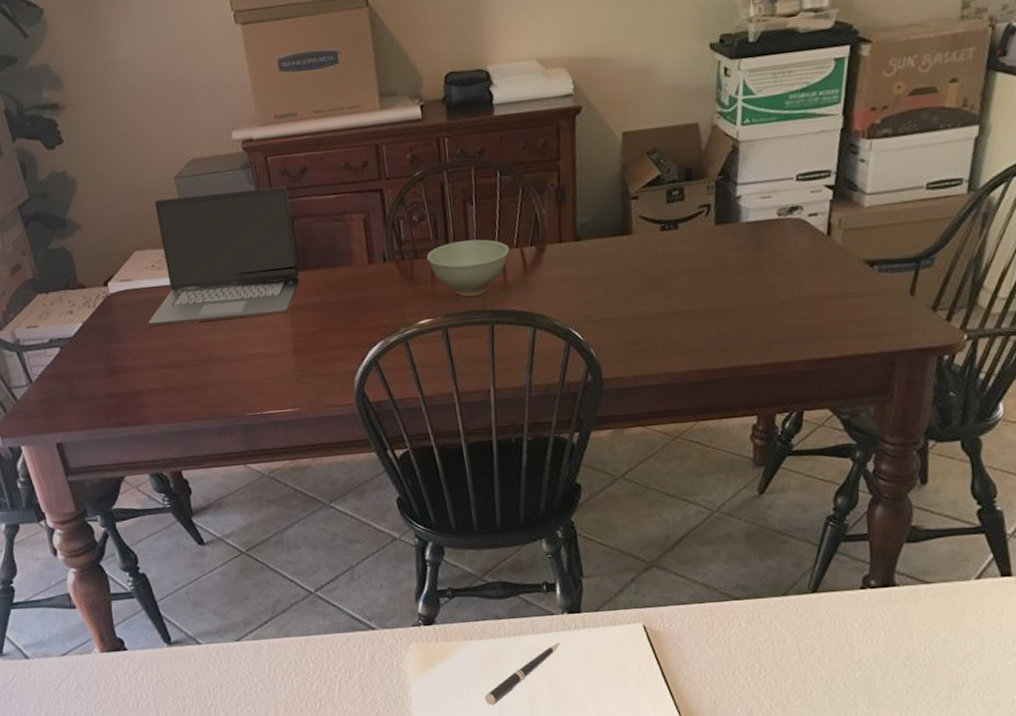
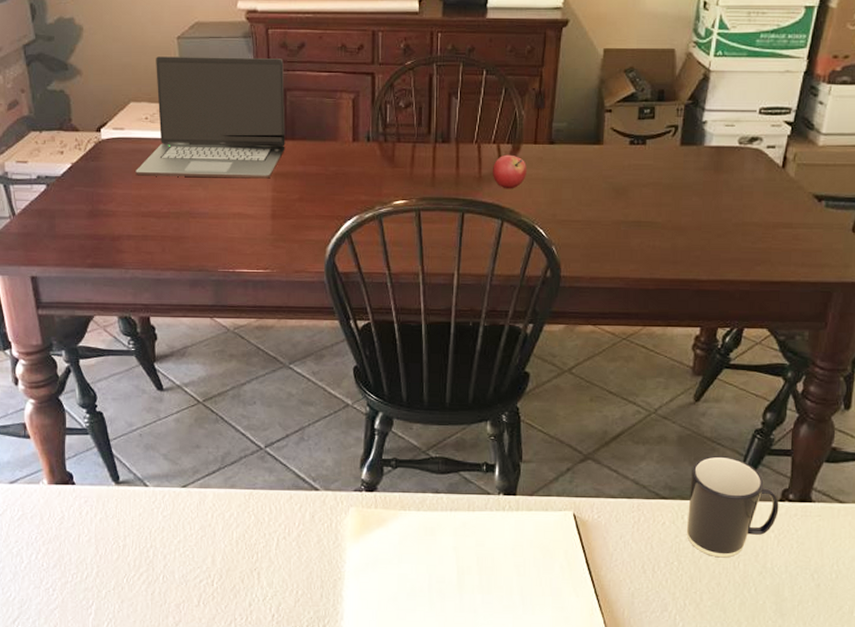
bowl: present [426,239,510,298] -> none [408,131,487,185]
pen: present [484,642,561,705] -> none [416,521,494,575]
fruit: none [518,257,555,294] -> present [493,154,527,189]
mug: none [763,547,861,655] -> present [687,455,779,558]

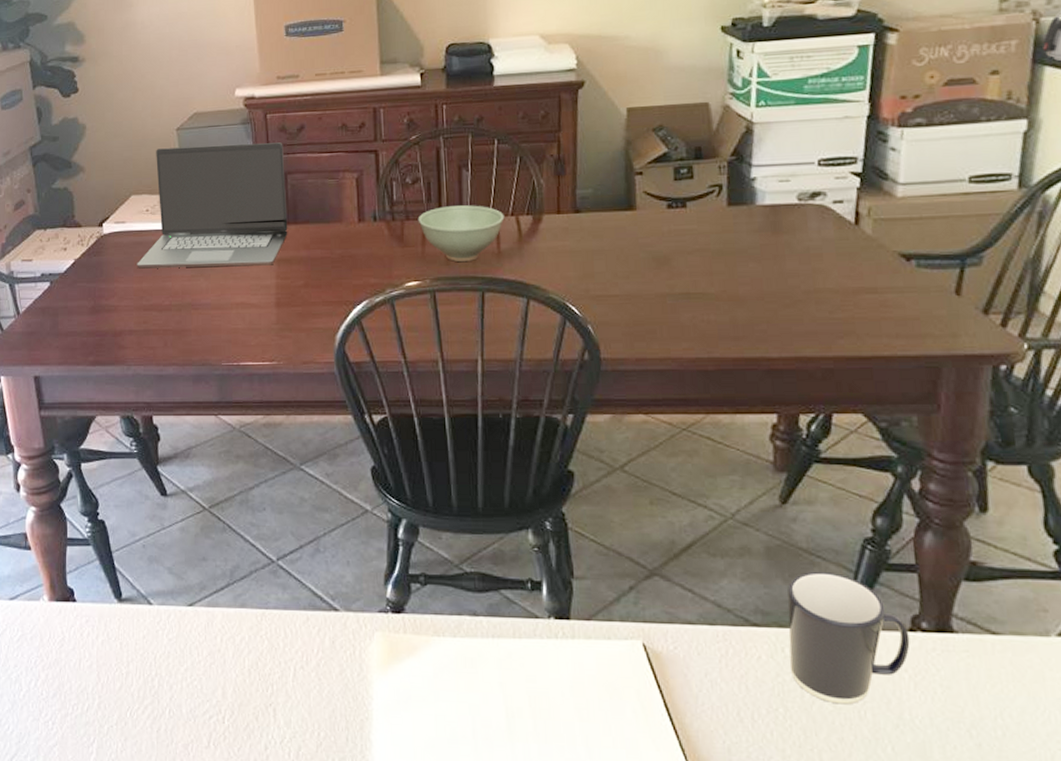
bowl: none [408,131,487,185] -> present [417,205,505,263]
fruit: present [493,154,527,189] -> none [513,226,551,264]

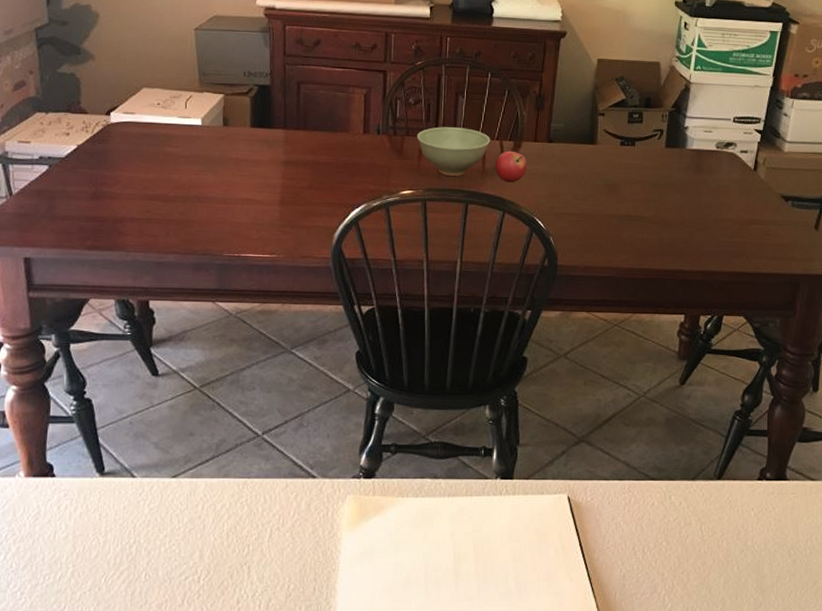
laptop: present [137,142,288,269] -> none [143,46,299,166]
fruit: none [513,226,551,264] -> present [495,150,527,183]
mug: present [787,571,910,705] -> none [675,436,758,537]

